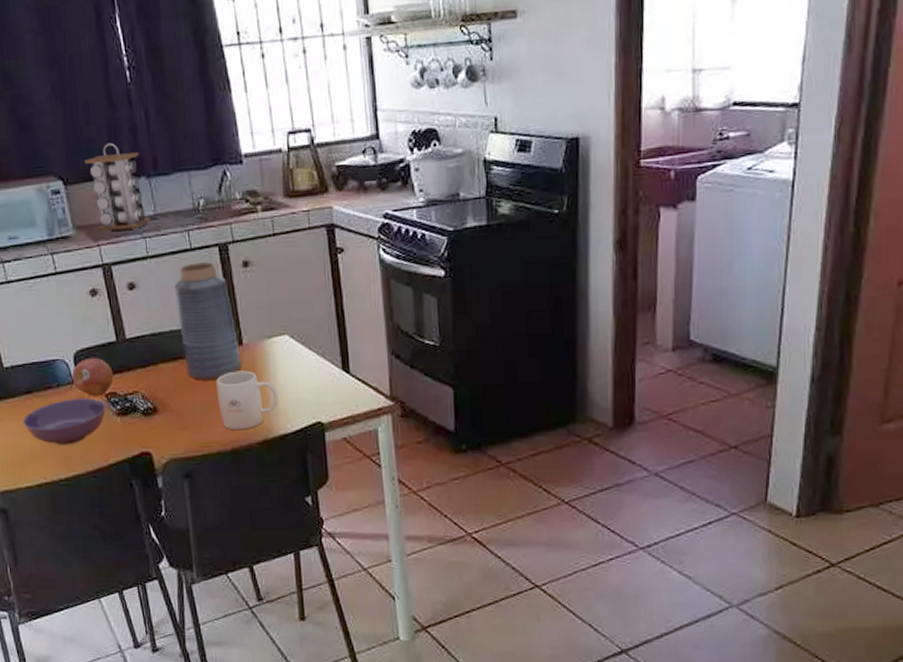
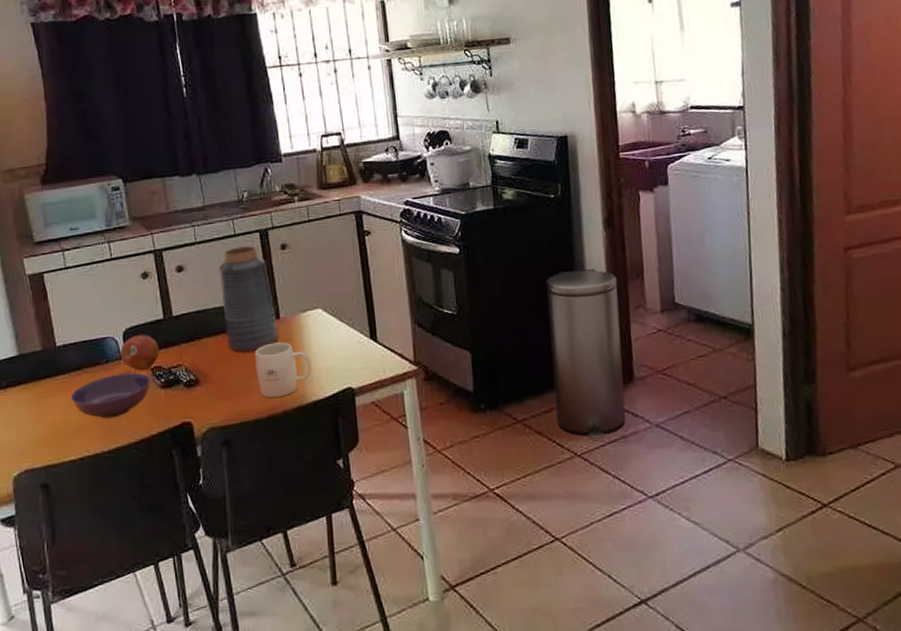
spice rack: present [84,143,151,232] -> none [143,146,199,222]
pedal bin: none [542,299,625,486] -> present [545,269,626,439]

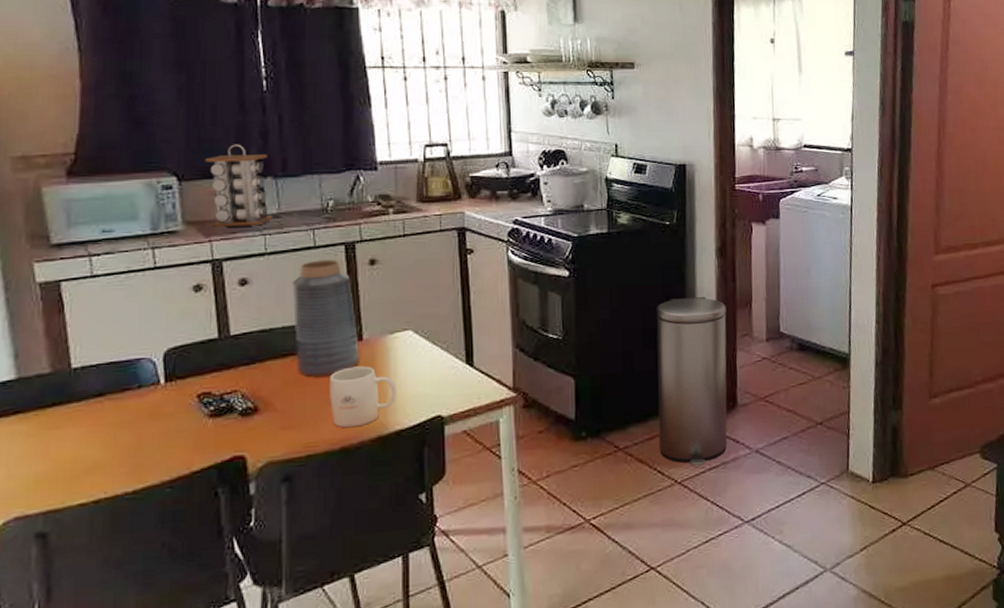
bowl: present [70,372,151,419] -> none [86,399,196,453]
fruit: present [120,334,160,371] -> none [158,355,210,398]
spice rack: none [143,146,199,222] -> present [205,144,273,228]

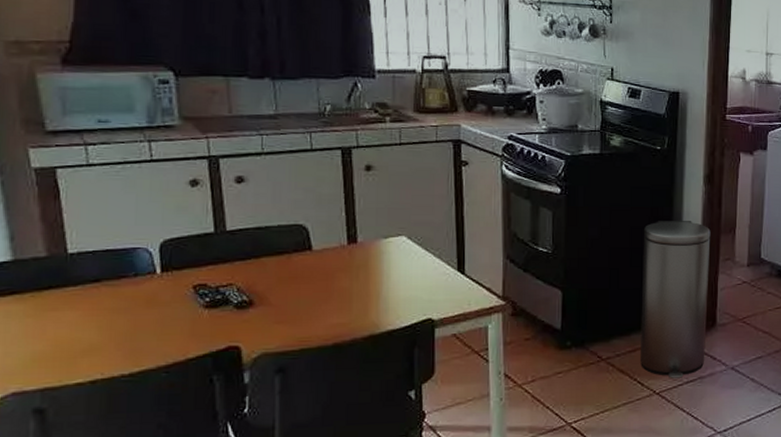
spice rack: present [205,144,273,228] -> none [202,43,270,127]
vase: present [292,259,361,377] -> none [288,163,355,275]
mug: present [329,366,397,428] -> none [323,267,390,326]

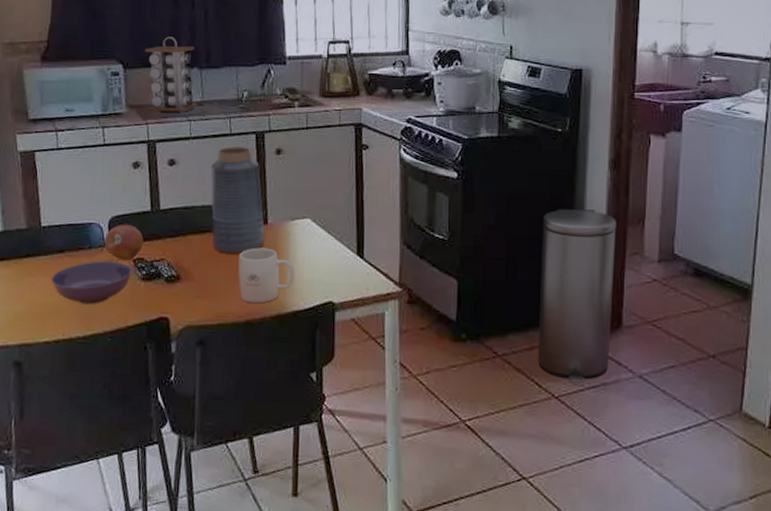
bowl: none [82,289,192,338] -> present [50,261,132,304]
fruit: none [154,247,206,288] -> present [104,224,144,261]
spice rack: none [202,43,270,127] -> present [145,36,197,113]
vase: none [288,163,355,275] -> present [210,147,266,254]
mug: none [323,267,390,326] -> present [238,247,296,304]

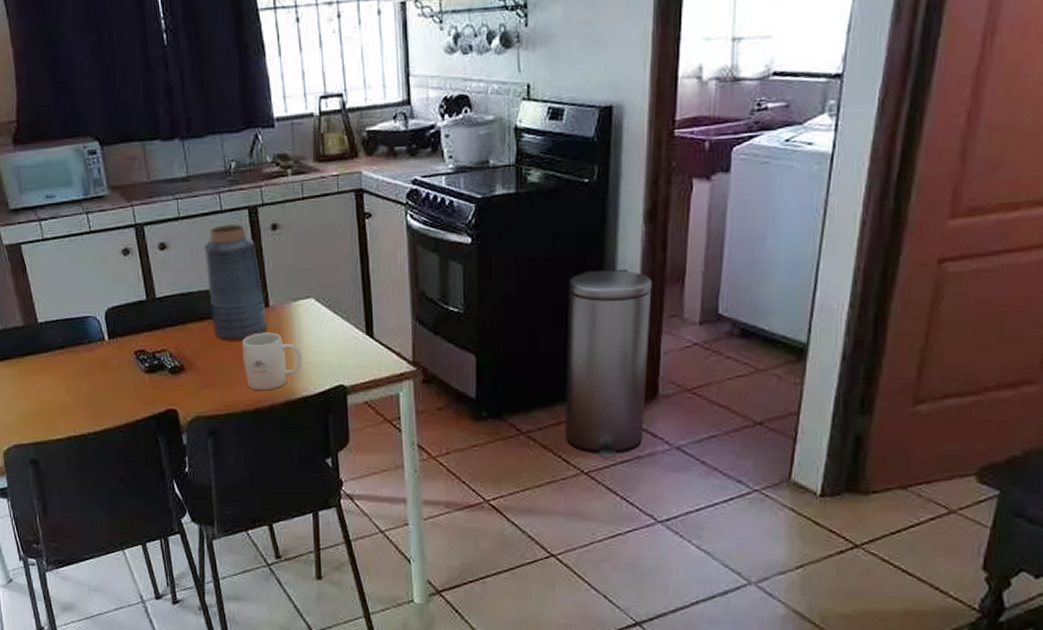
bowl: present [50,261,132,304] -> none [54,355,134,400]
fruit: present [104,224,144,261] -> none [103,315,143,353]
spice rack: present [145,36,197,113] -> none [120,105,183,193]

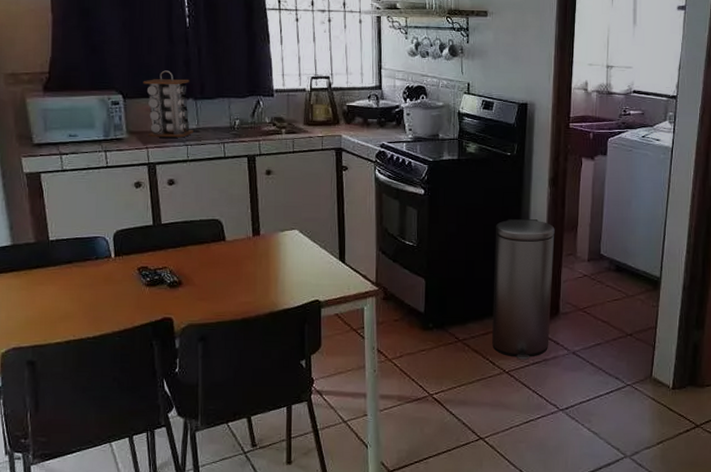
spice rack: none [120,105,183,193] -> present [143,70,193,139]
vase: present [204,224,268,340] -> none [207,168,258,261]
mug: present [242,332,303,391] -> none [234,255,286,304]

